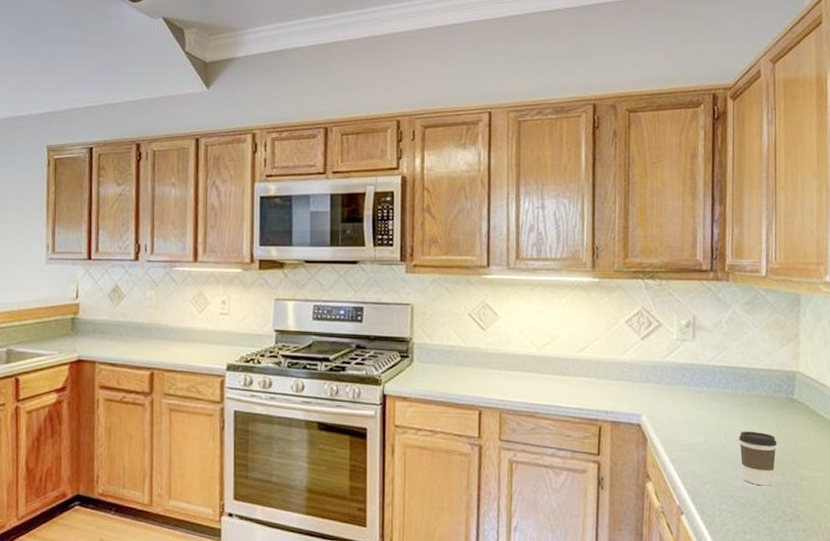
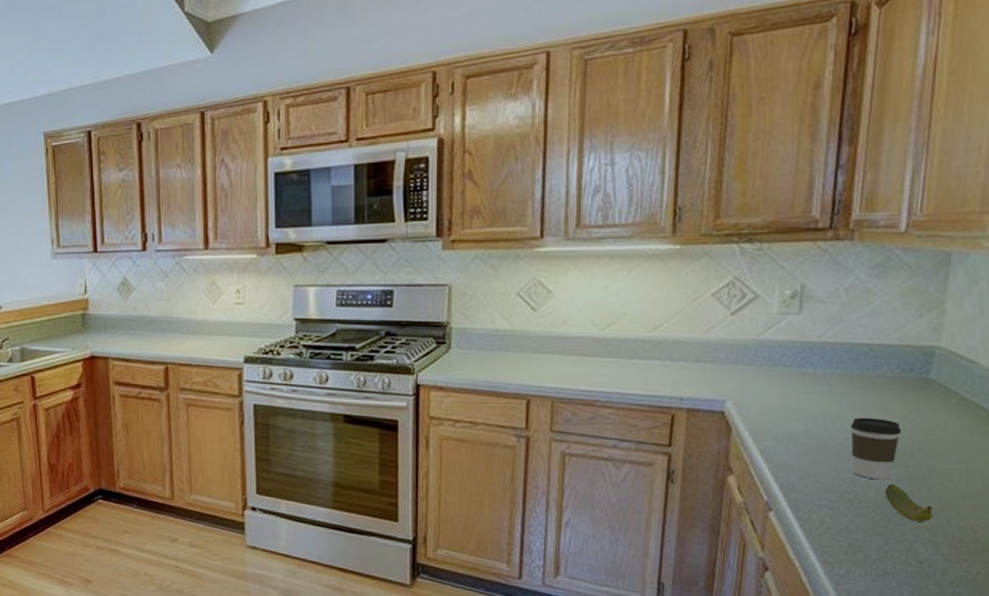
banana: none [769,490,807,524] -> present [884,484,933,522]

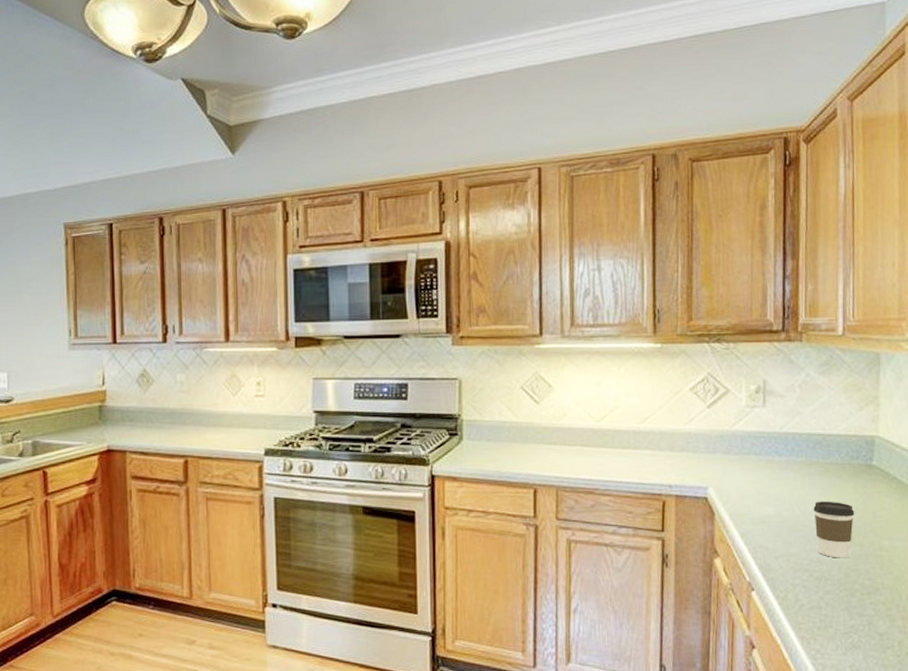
banana: present [884,484,933,522] -> none [845,562,887,597]

